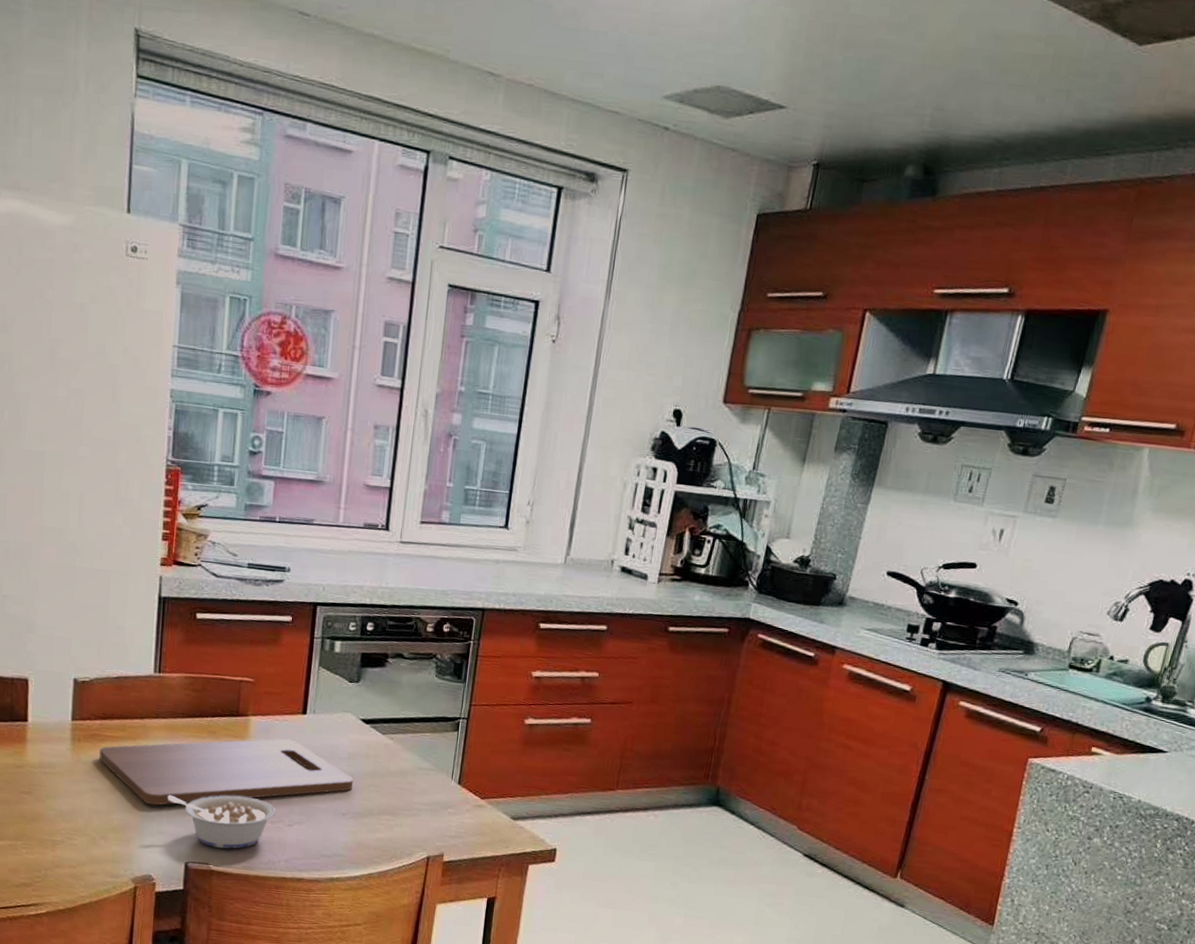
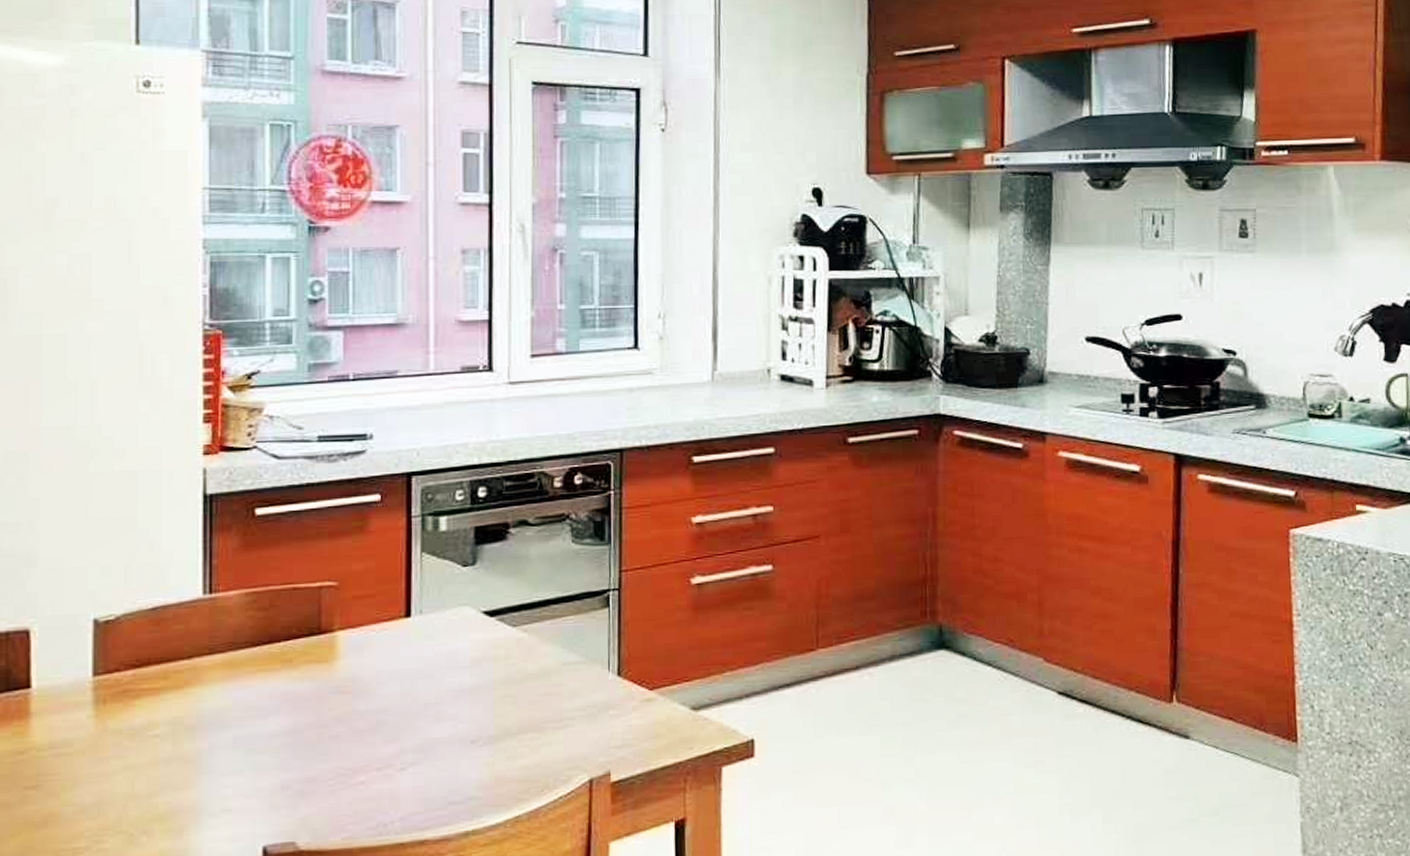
cutting board: present [99,738,354,806] -> none [134,653,482,774]
legume: present [168,795,276,849] -> none [232,740,382,819]

